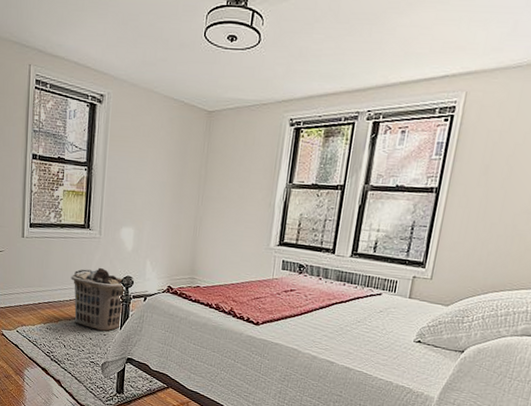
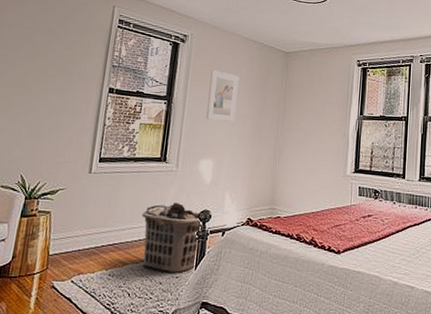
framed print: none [126,133,159,190] -> present [206,70,239,122]

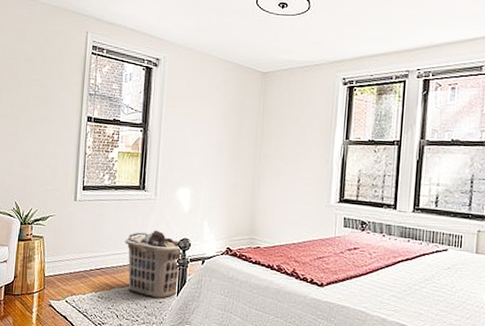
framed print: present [206,70,239,122] -> none [182,95,214,149]

